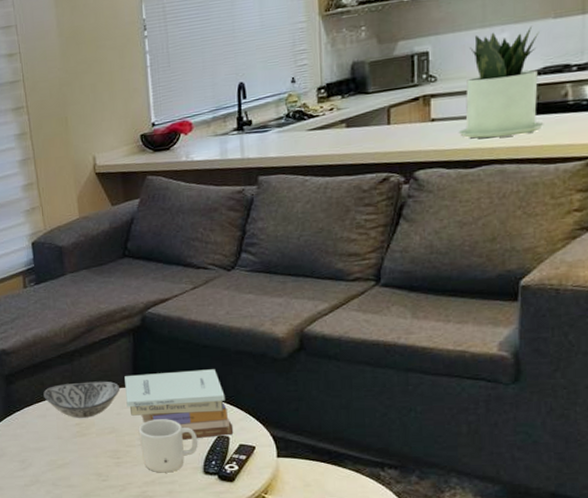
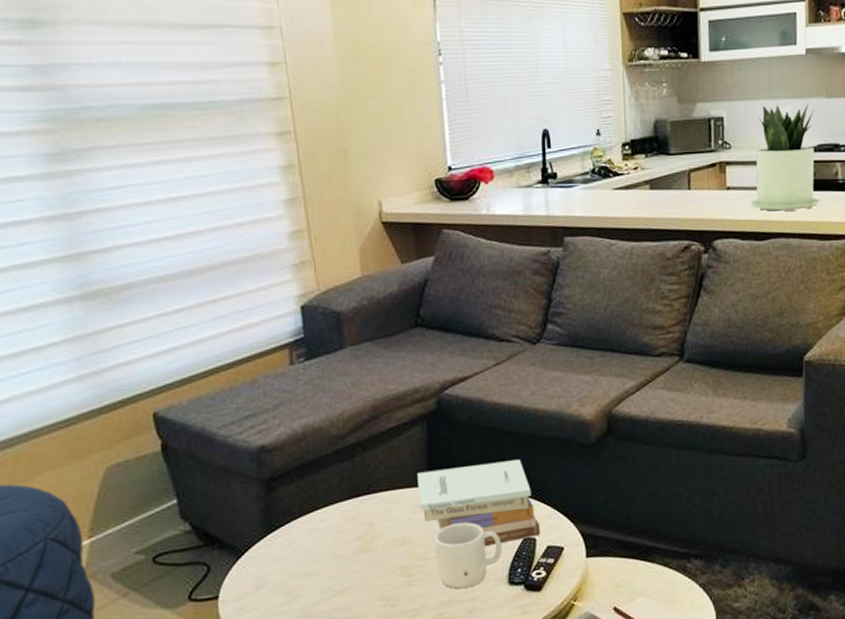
decorative bowl: present [43,381,120,418] -> none [316,480,412,530]

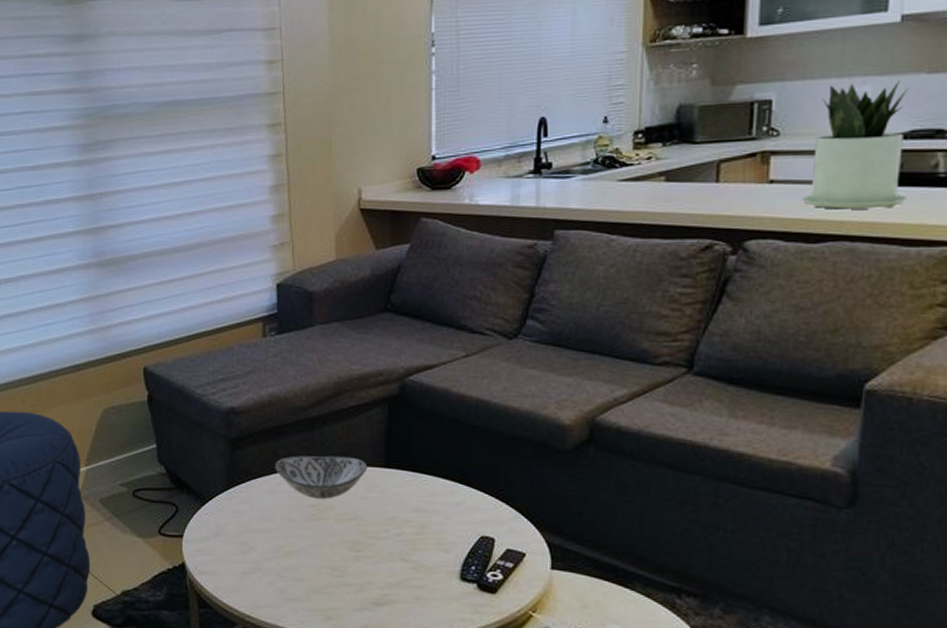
decorative bowl: none [316,480,412,530] -> present [275,455,368,499]
books: present [417,459,541,546] -> none [374,452,501,537]
mug: present [434,522,503,589] -> none [385,508,457,575]

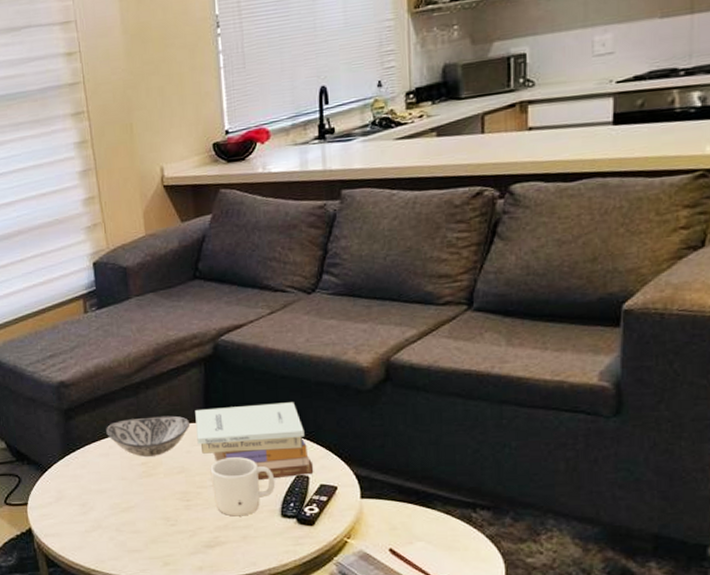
books: none [374,452,501,537] -> present [195,402,314,480]
mug: none [385,508,457,575] -> present [210,456,276,517]
planter: present [801,80,909,209] -> none [557,26,649,150]

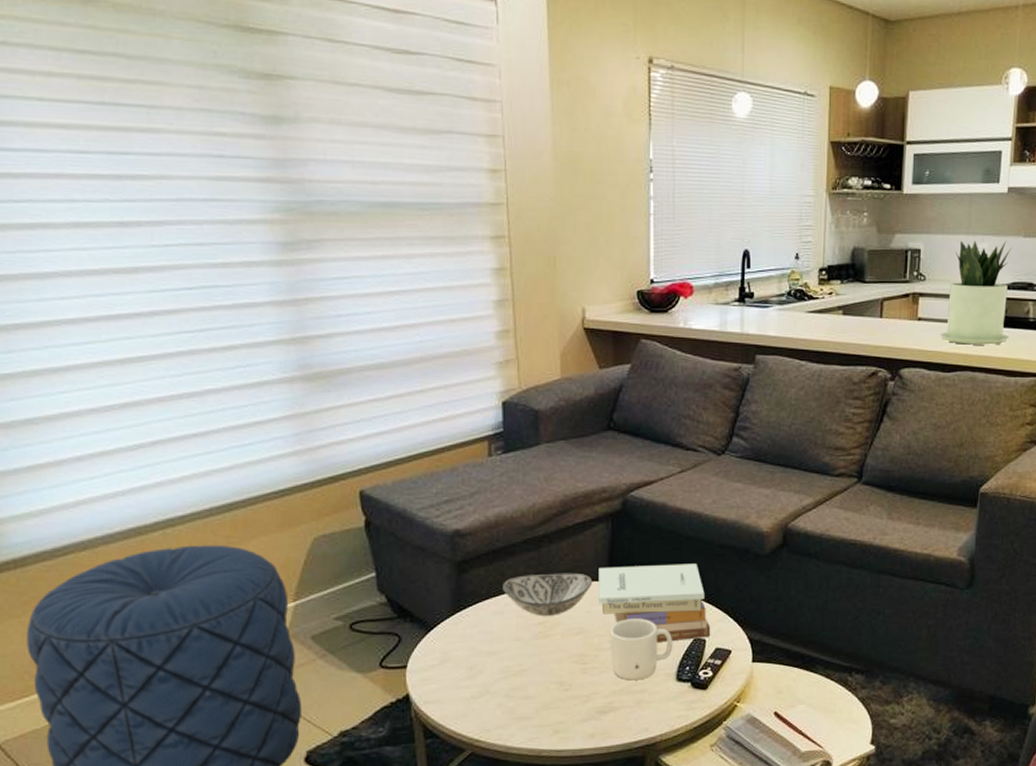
planter: none [557,26,649,150] -> present [940,240,1012,345]

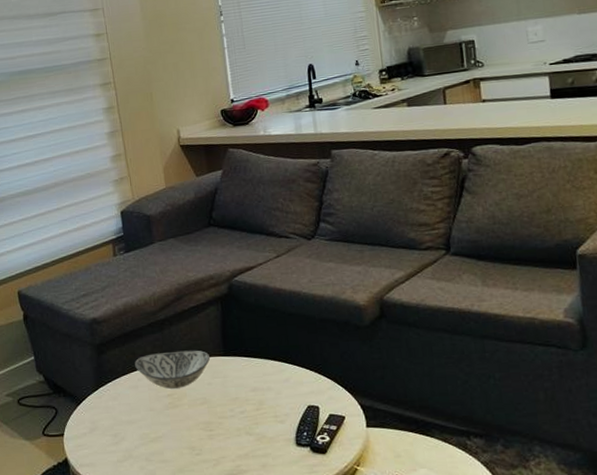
books: present [599,563,711,642] -> none [214,337,323,410]
mug: present [609,617,673,681] -> none [229,388,289,446]
planter: present [940,240,1012,345] -> none [507,20,581,118]

